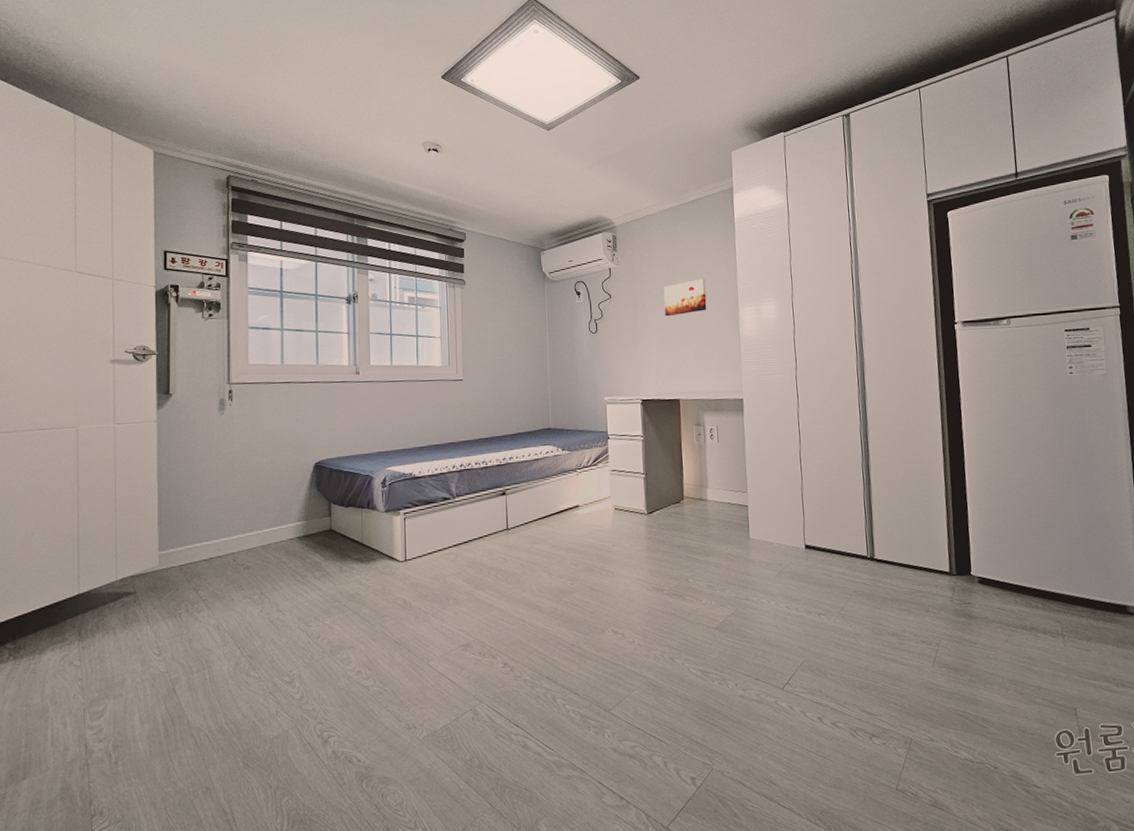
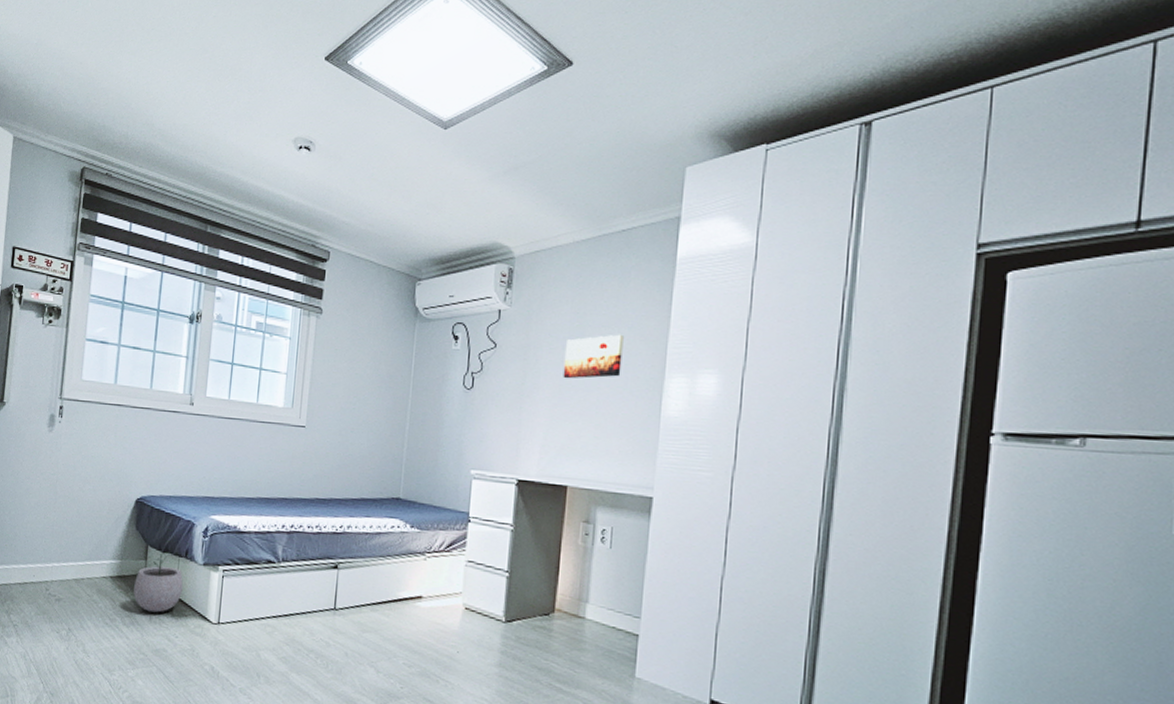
plant pot: none [321,509,368,563] -> present [133,554,183,613]

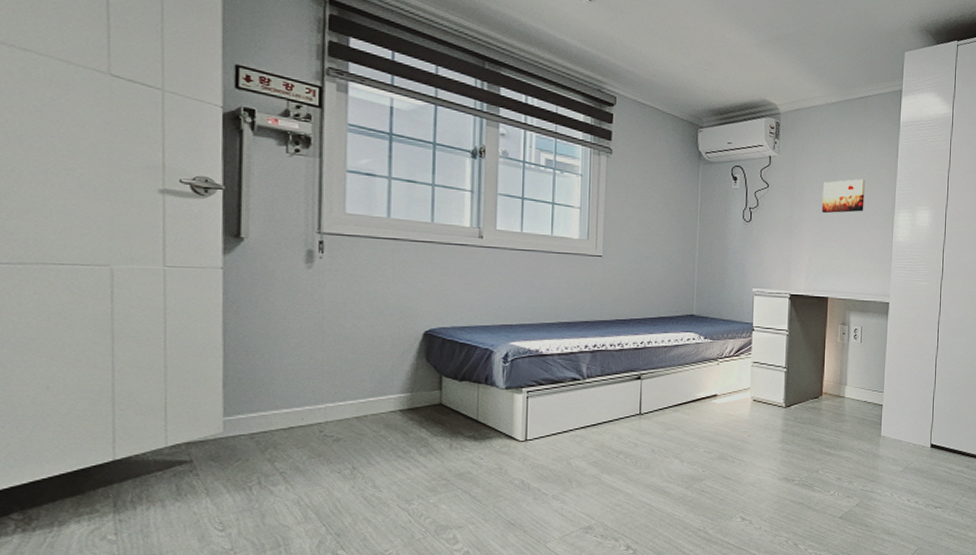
plant pot: present [133,554,183,613] -> none [429,383,485,439]

